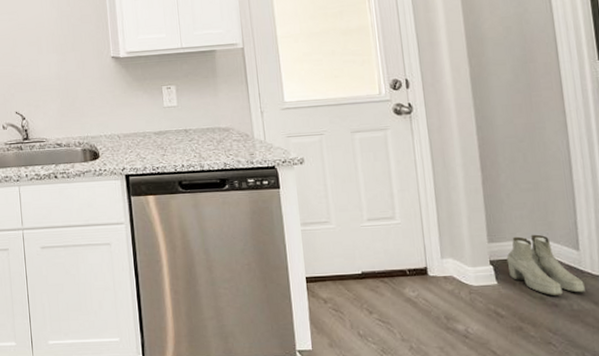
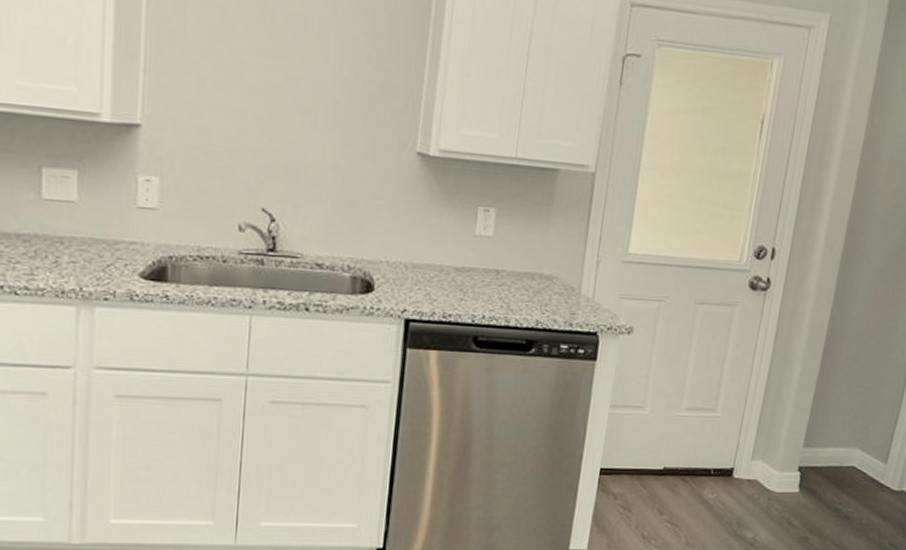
boots: present [506,234,585,296] -> none [813,442,881,509]

